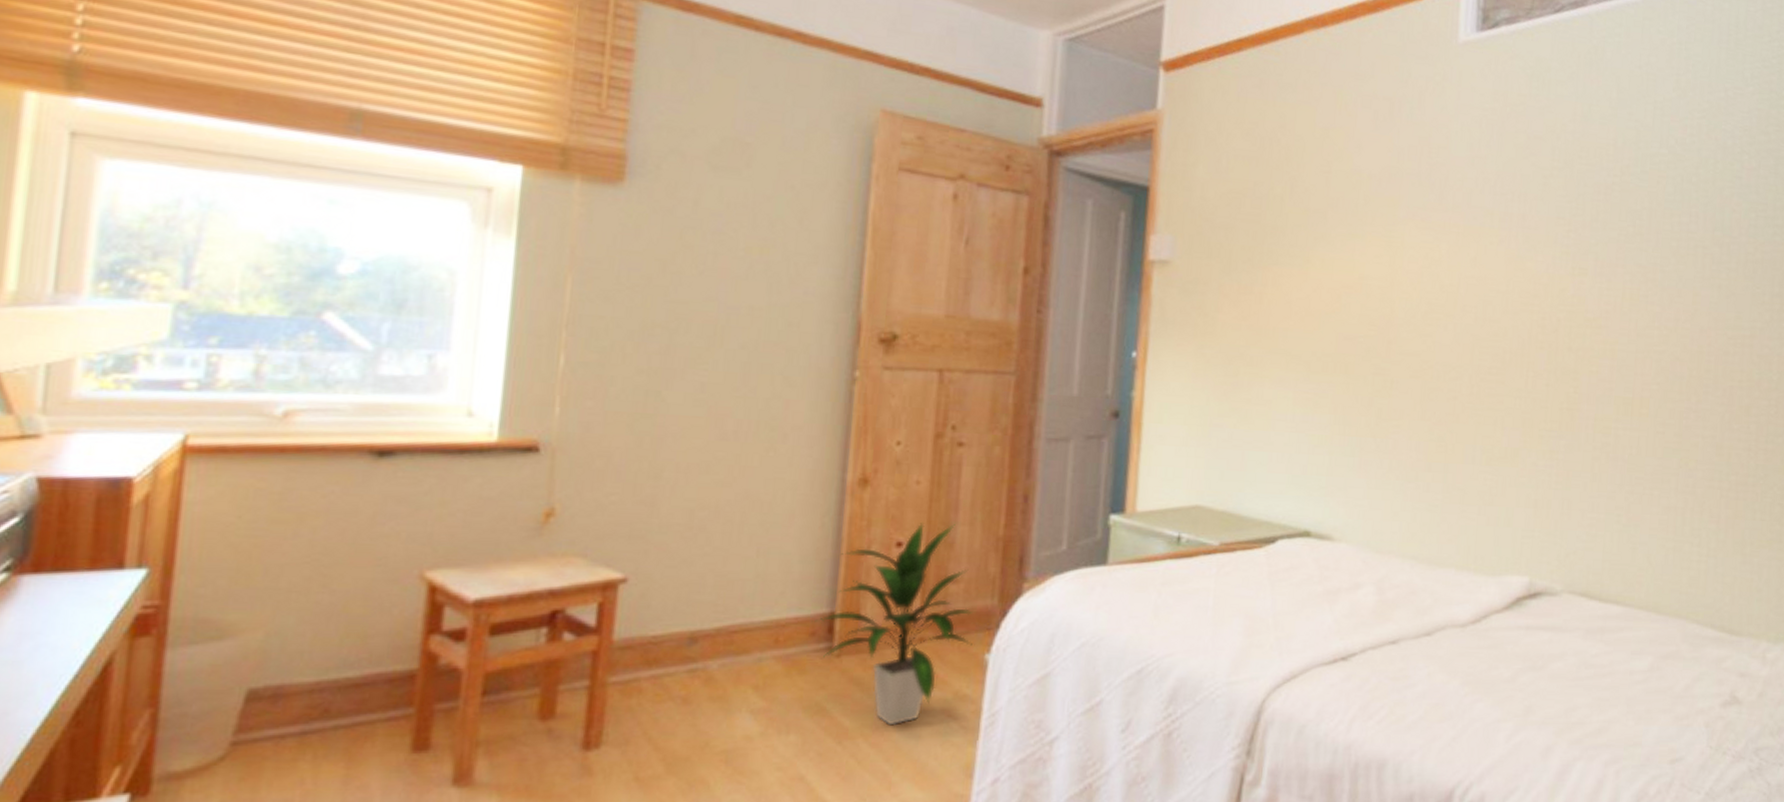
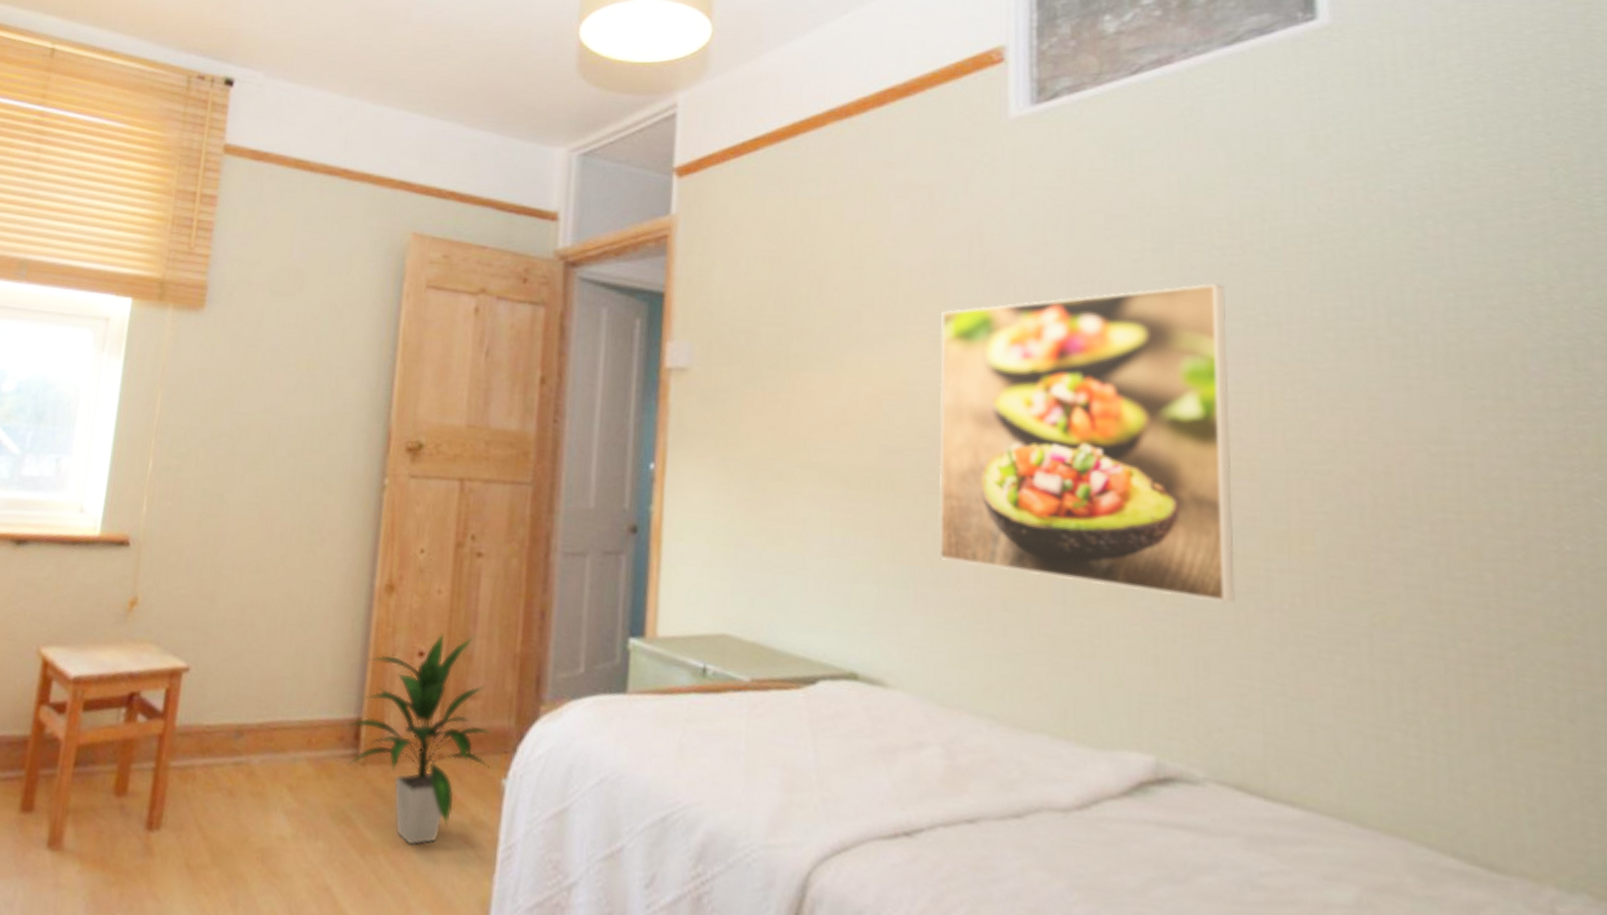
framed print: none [1380,198,1607,456] -> present [938,283,1235,604]

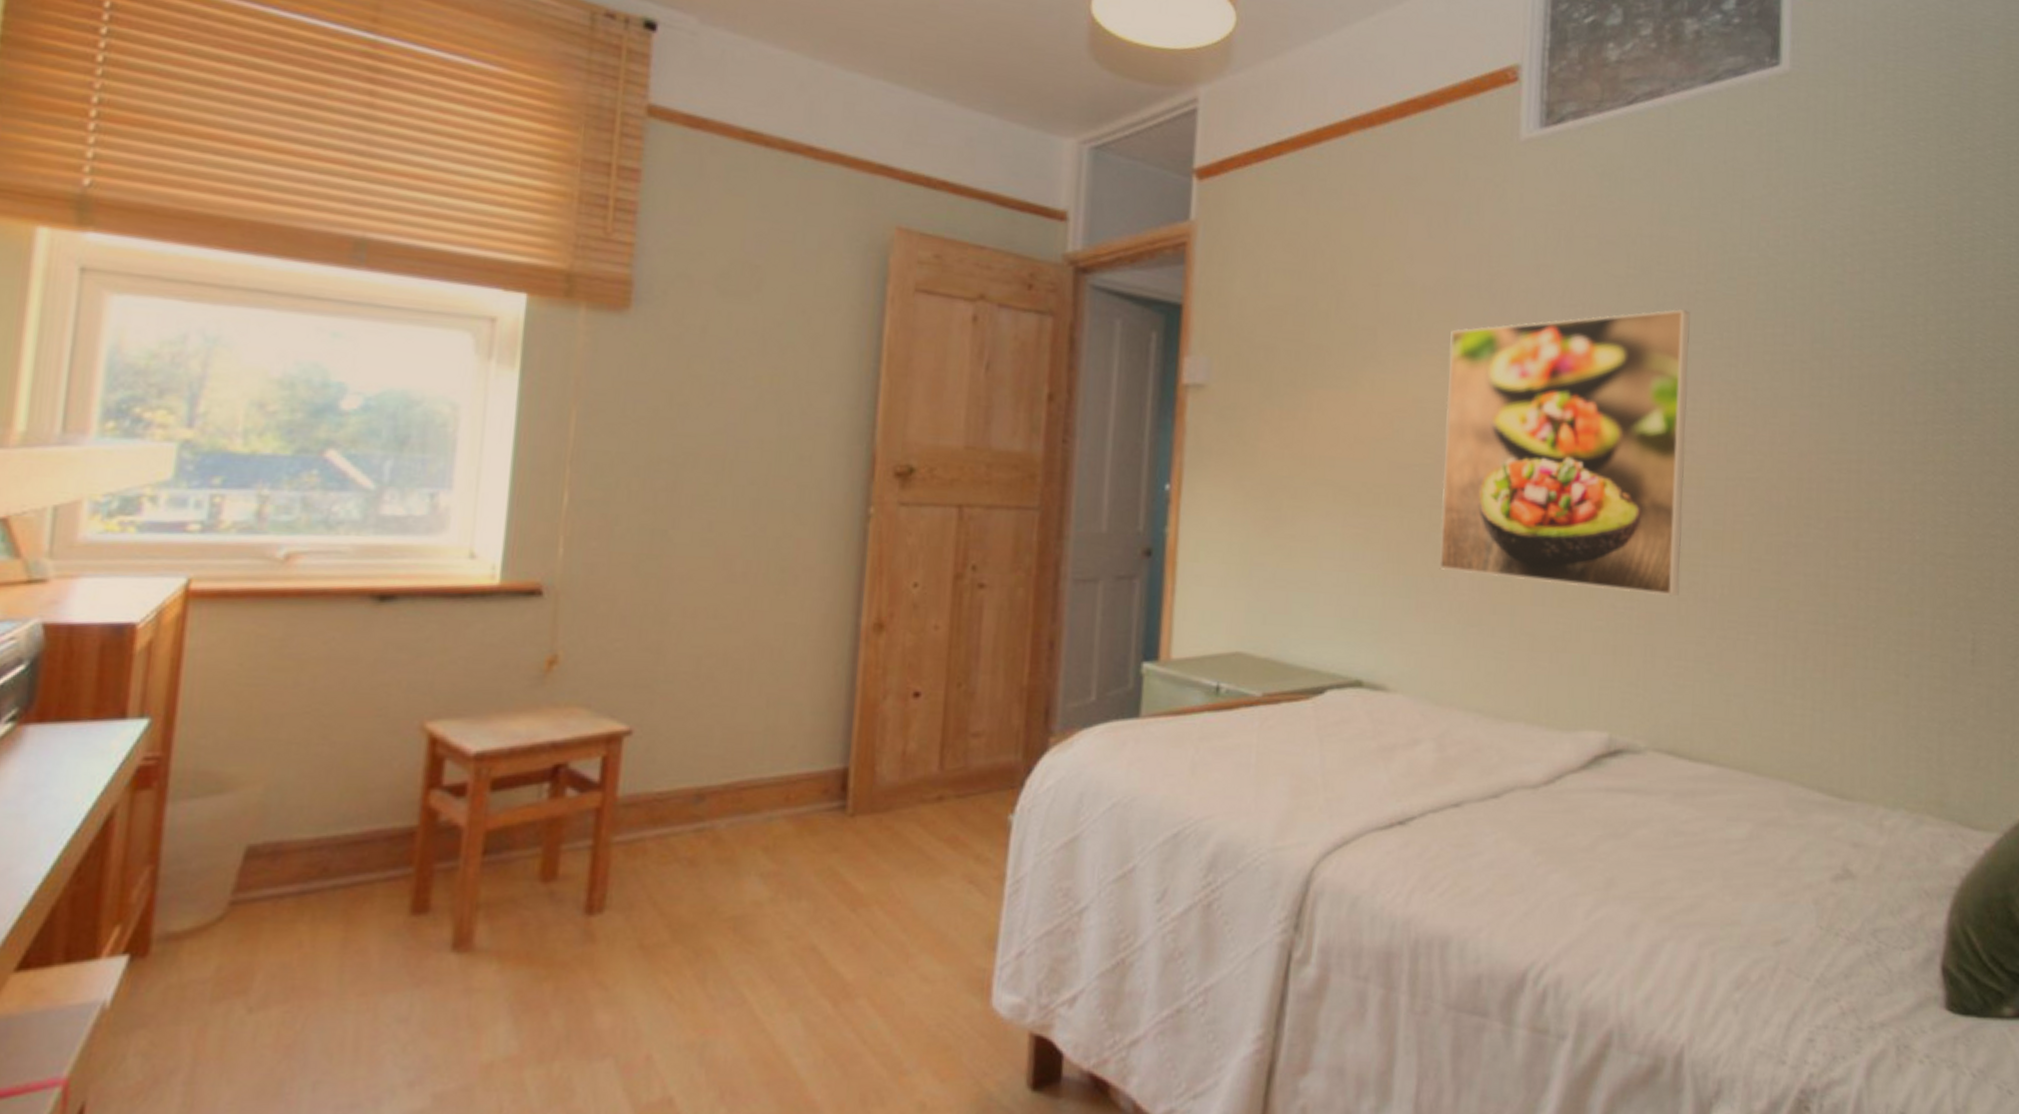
indoor plant: present [343,633,492,846] -> none [827,671,998,892]

